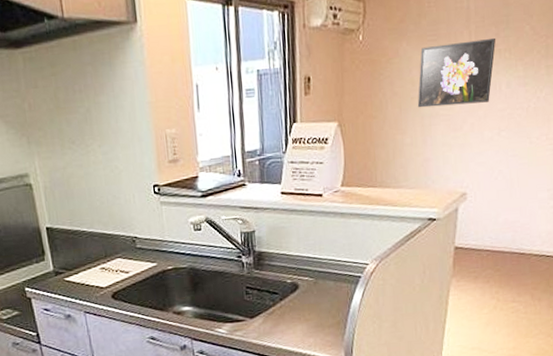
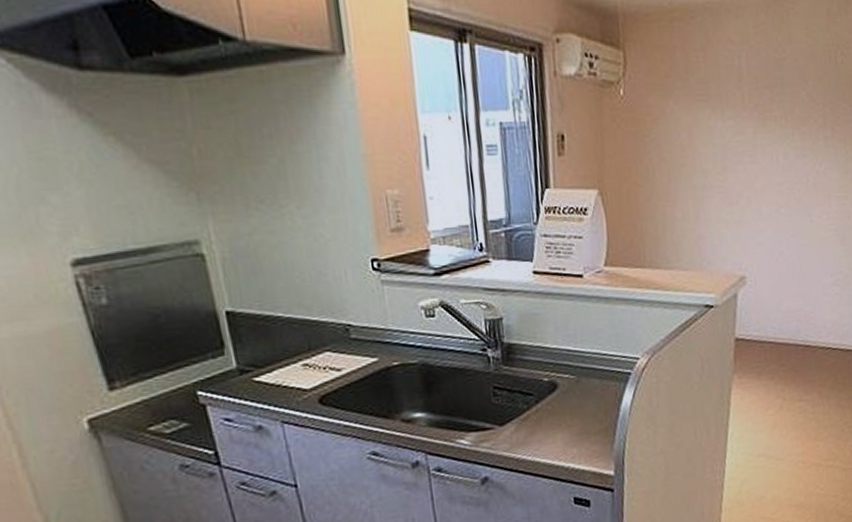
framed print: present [417,37,496,108] -> none [688,102,771,178]

